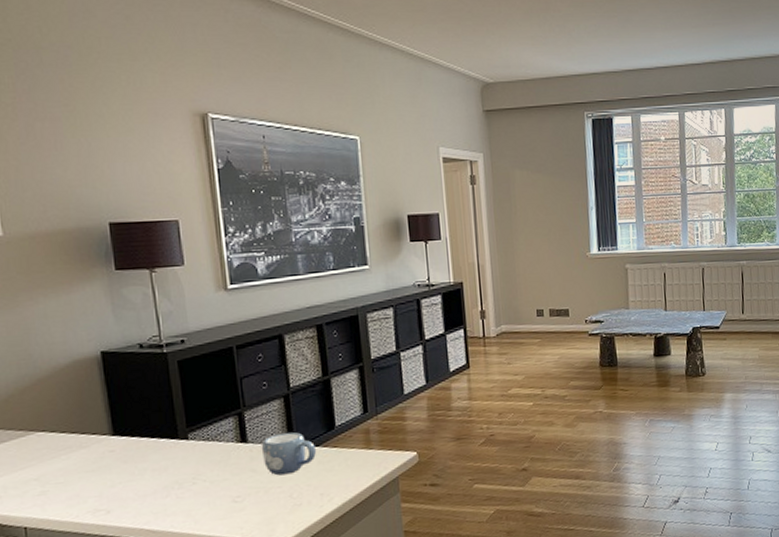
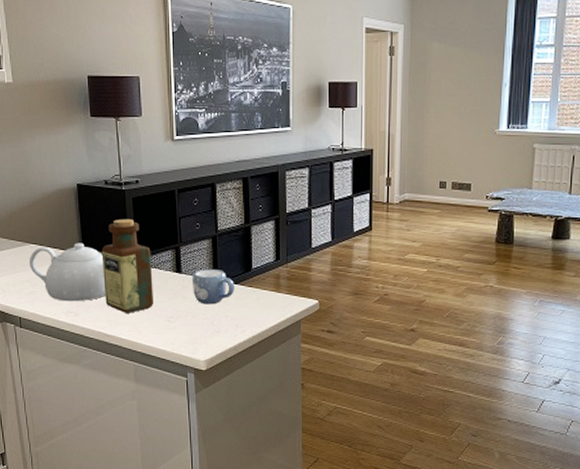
teapot: none [35,422,149,498] -> present [29,243,106,302]
bottle: none [139,386,213,501] -> present [101,218,153,313]

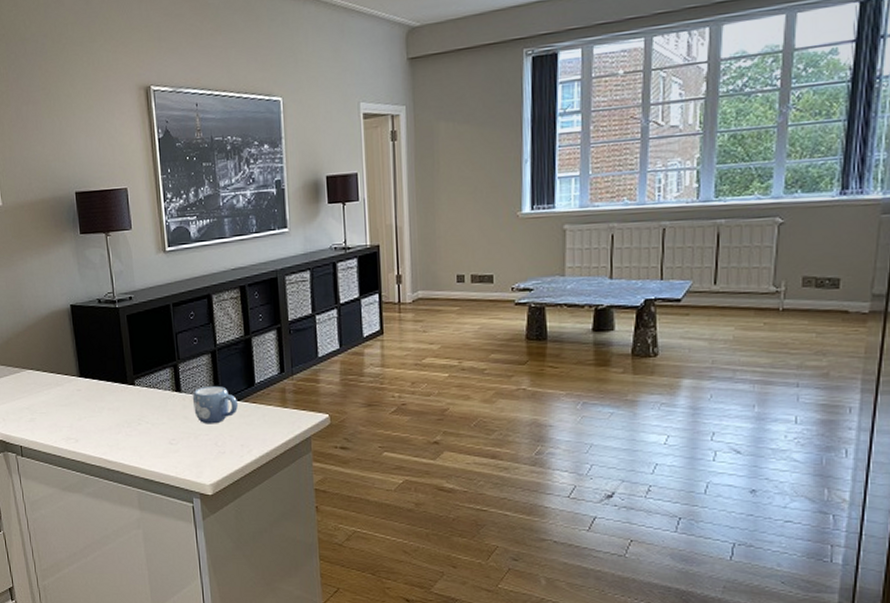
teapot: present [29,243,106,302] -> none [26,365,106,428]
bottle: present [101,218,153,313] -> none [98,337,154,437]

